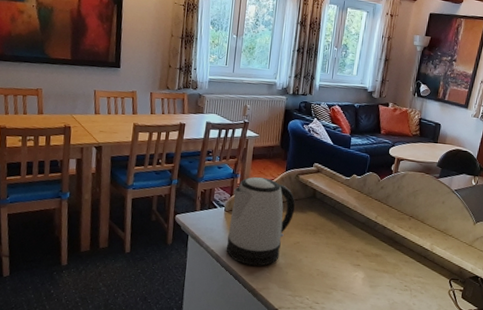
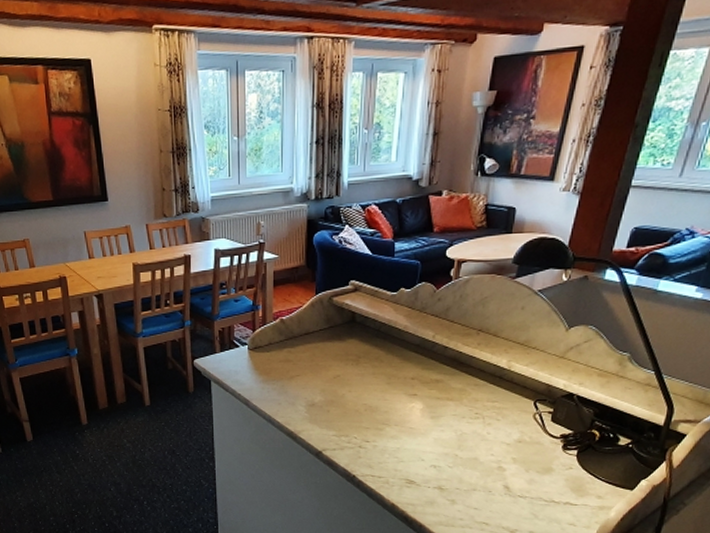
kettle: present [226,176,296,266] -> none [255,305,332,407]

